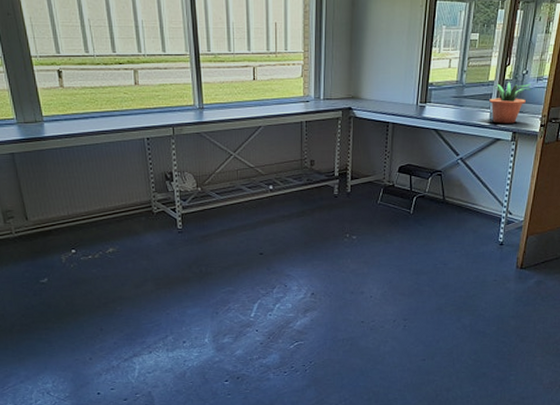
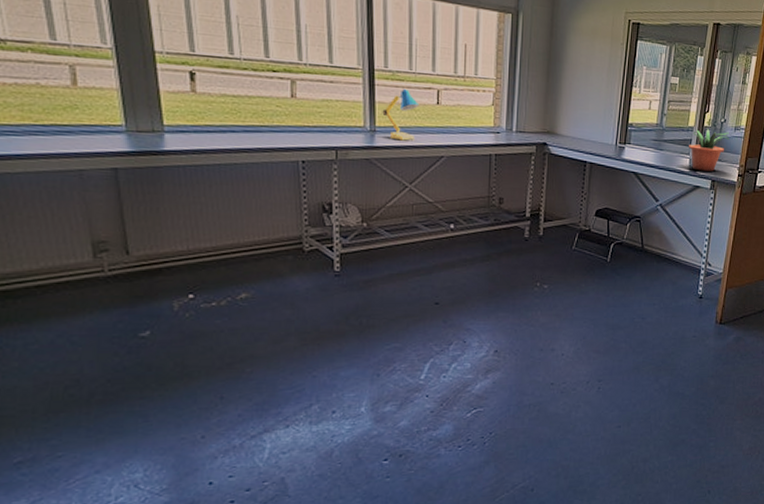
desk lamp: none [208,68,239,115] -> present [382,88,420,141]

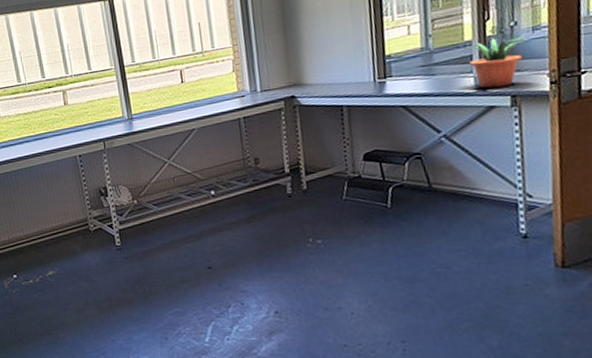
desk lamp: present [382,88,420,141] -> none [136,76,167,123]

